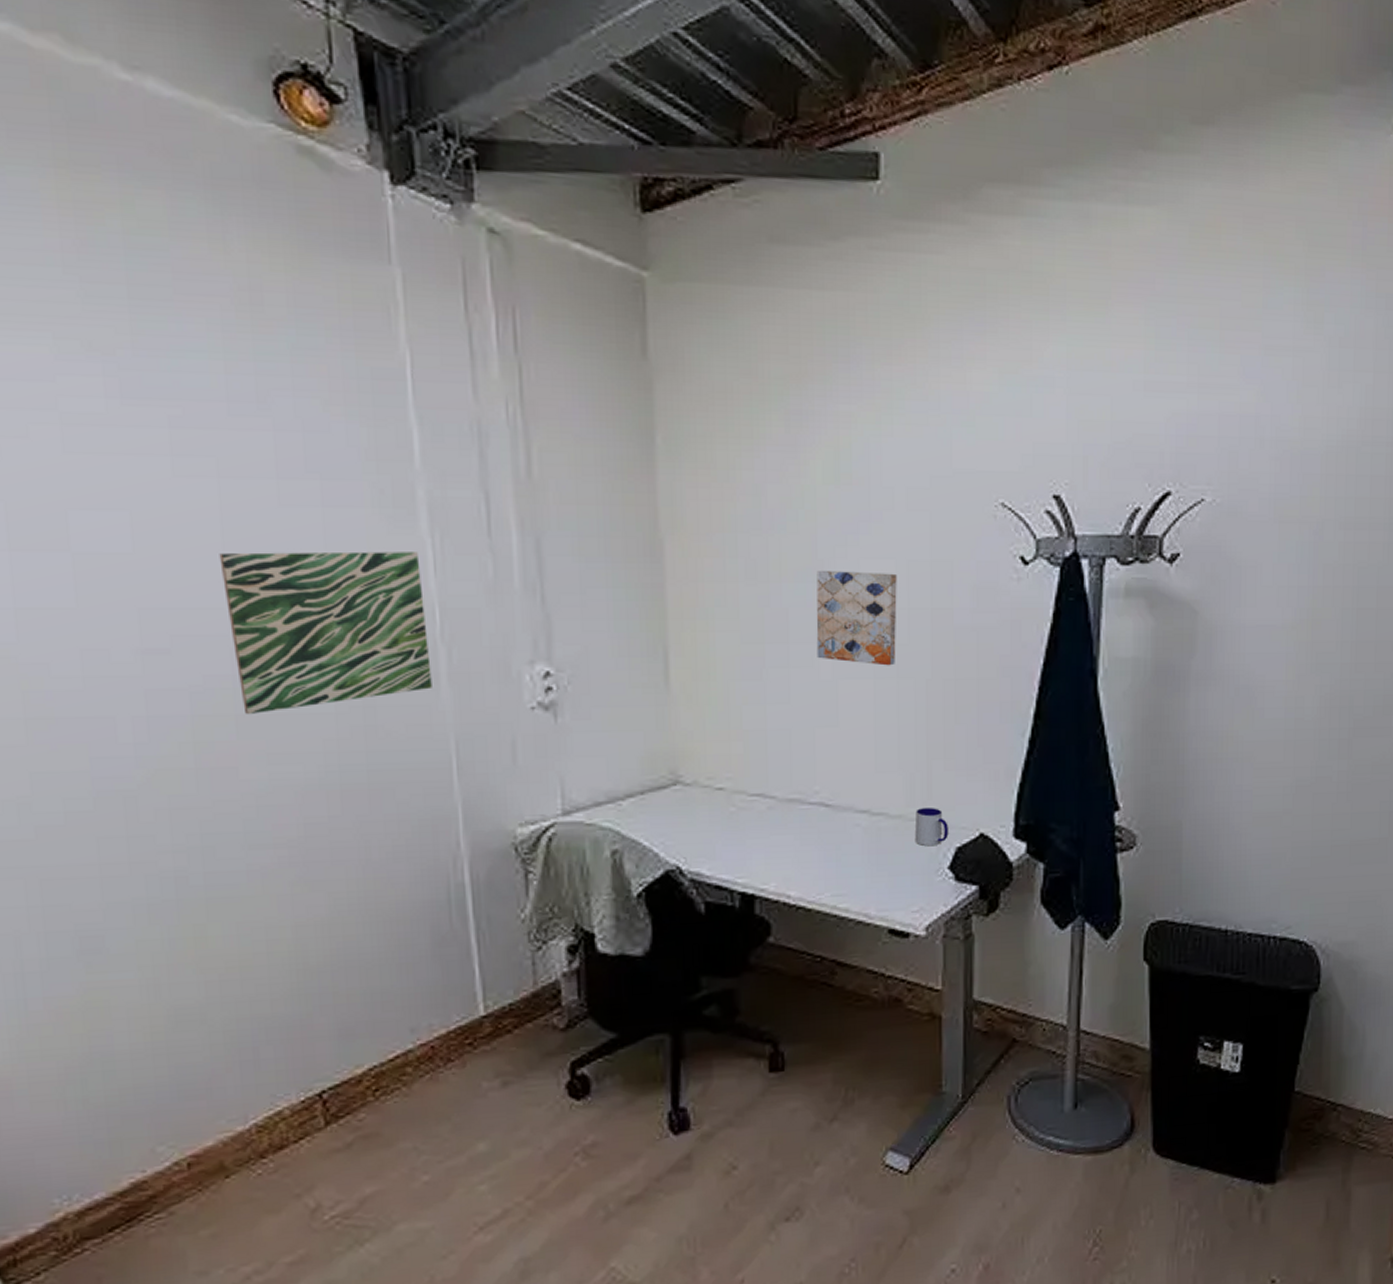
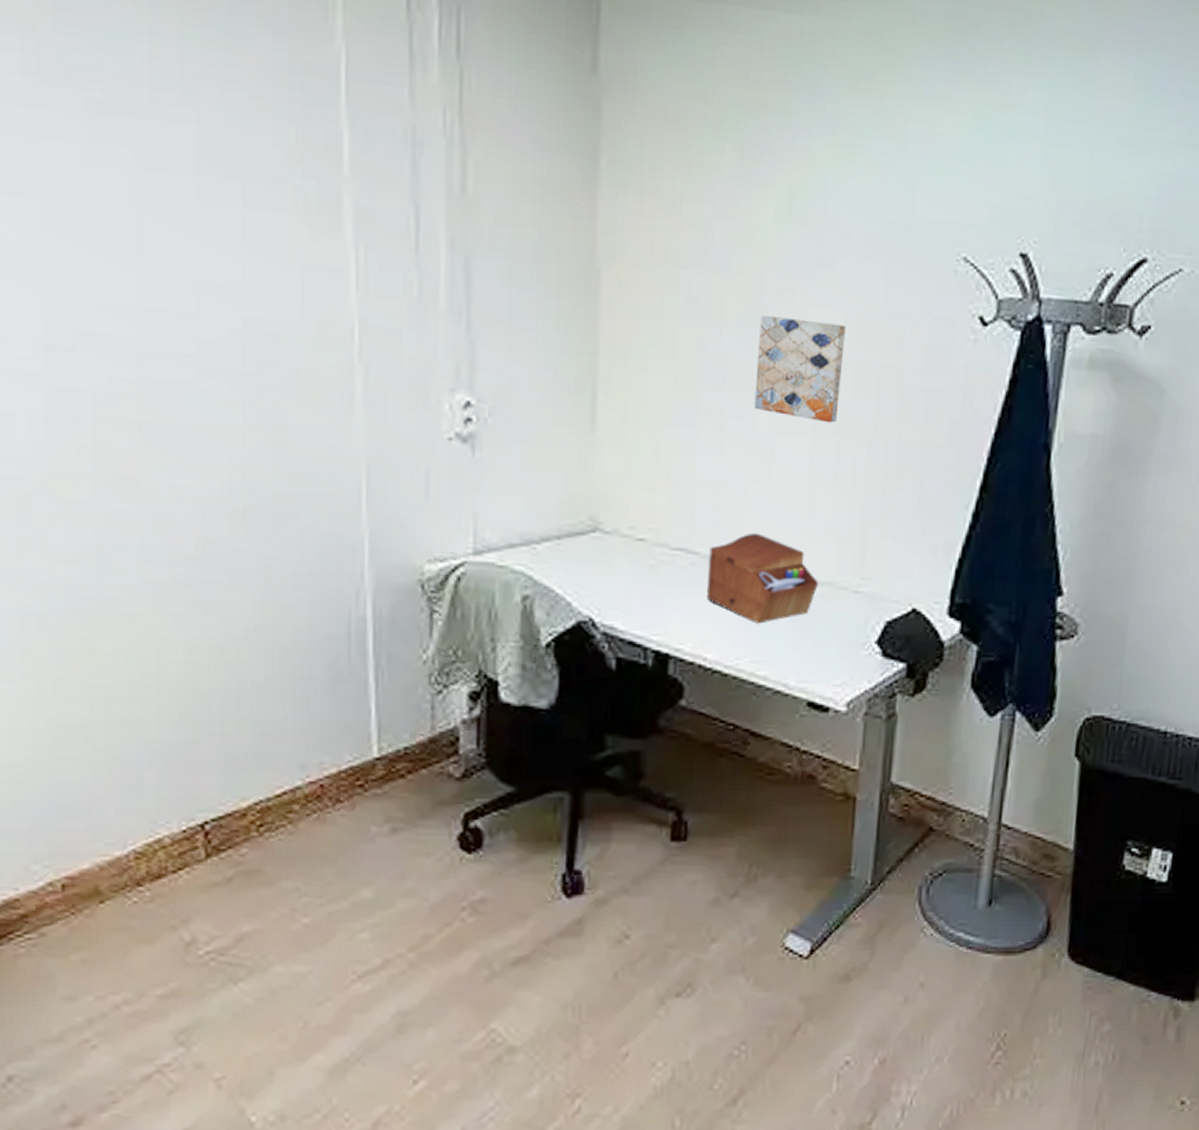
wall art: present [219,551,432,715] -> none [132,250,346,424]
sewing box: none [785,773,890,860] -> present [707,532,818,624]
mug: present [914,808,948,847] -> none [842,577,880,618]

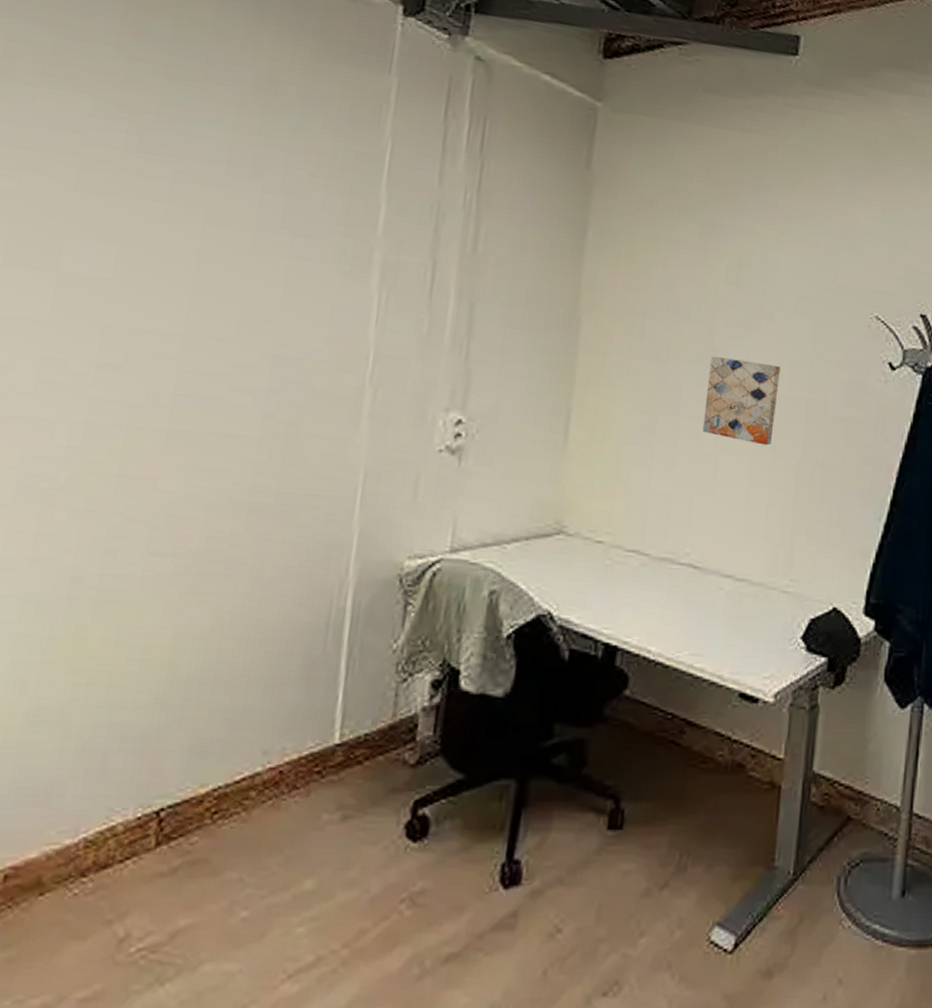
sewing box: present [707,532,818,624] -> none [654,537,752,620]

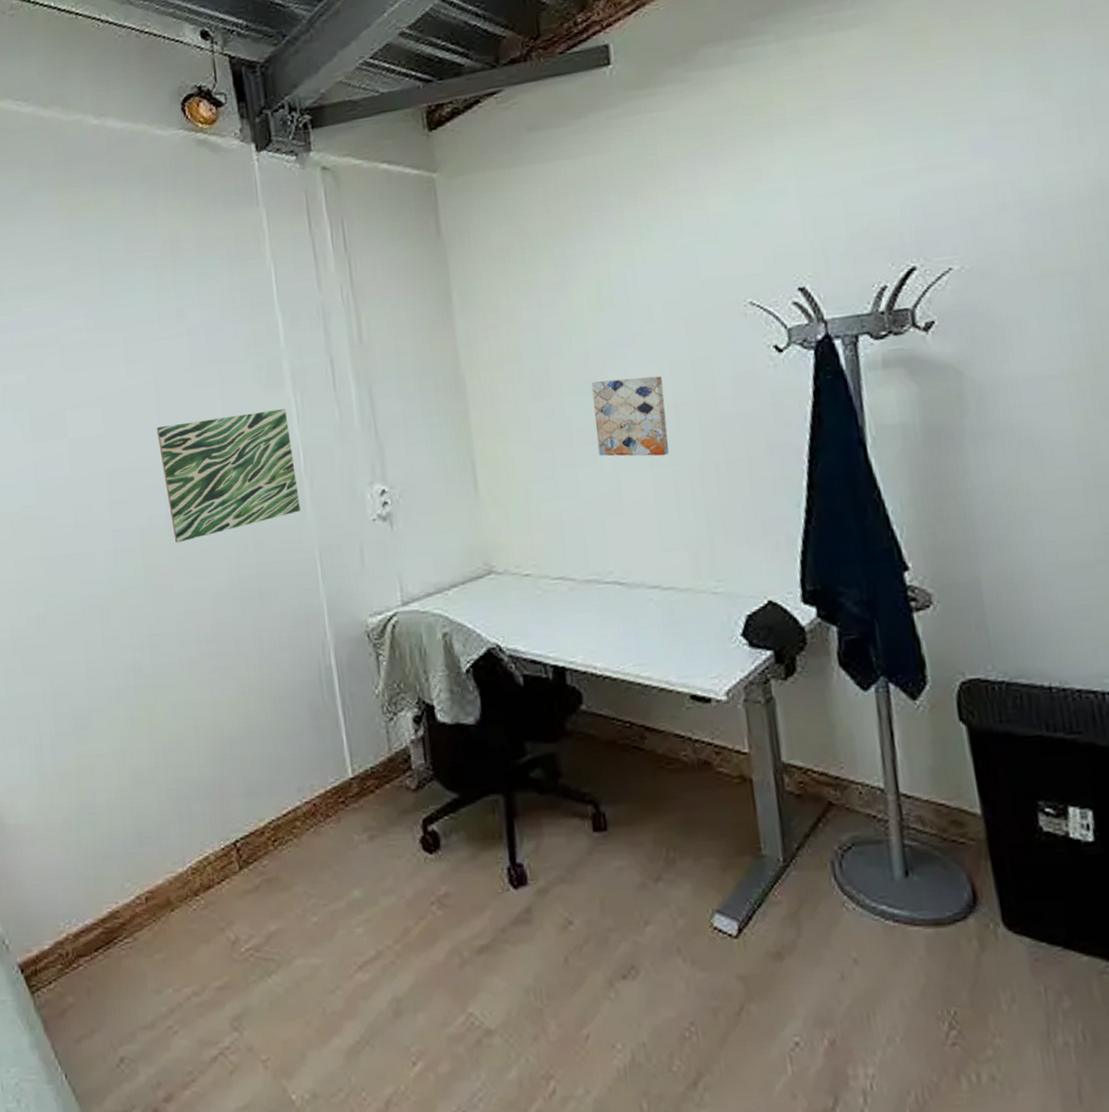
wall art: none [176,287,365,431] -> present [156,409,300,543]

